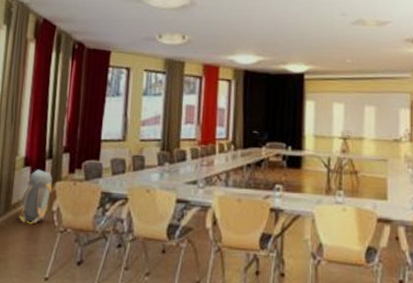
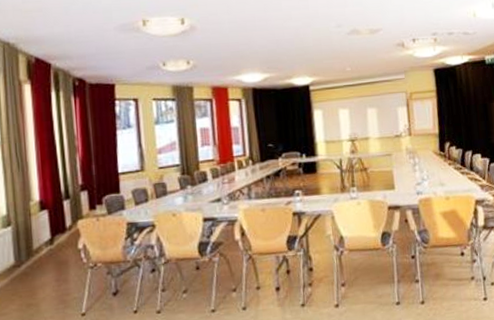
backpack: present [19,169,52,225] -> none [43,211,74,266]

